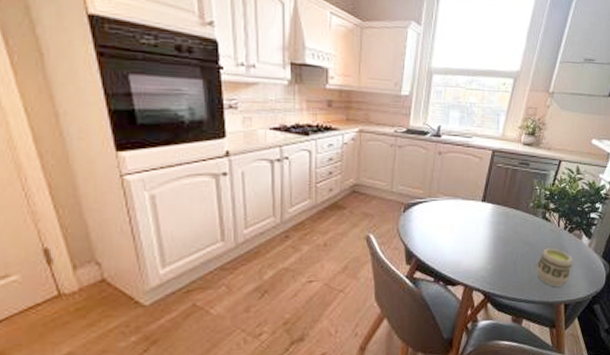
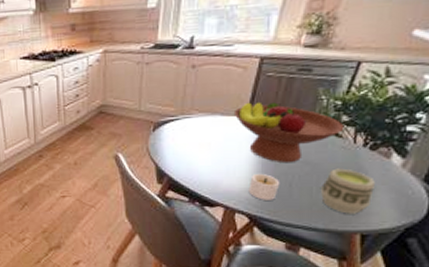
fruit bowl: none [472,188,552,244] -> present [233,101,345,164]
candle: none [483,252,508,278] -> present [248,173,280,200]

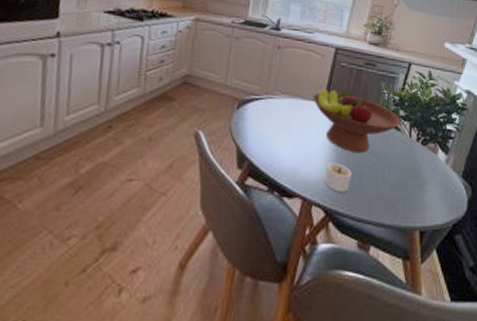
cup: present [321,168,375,214] -> none [386,161,427,209]

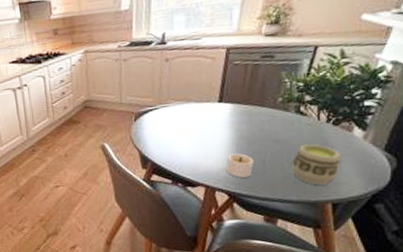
fruit bowl: present [312,88,402,154] -> none [206,87,308,143]
cup: none [386,161,427,209] -> present [292,144,340,185]

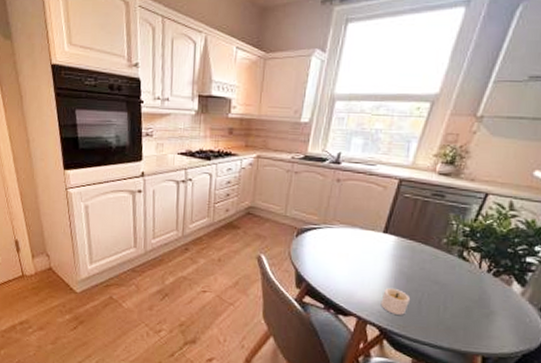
cup: present [292,144,340,185] -> none [447,290,497,336]

